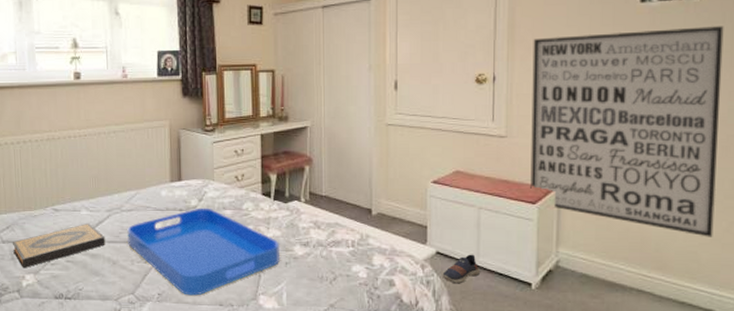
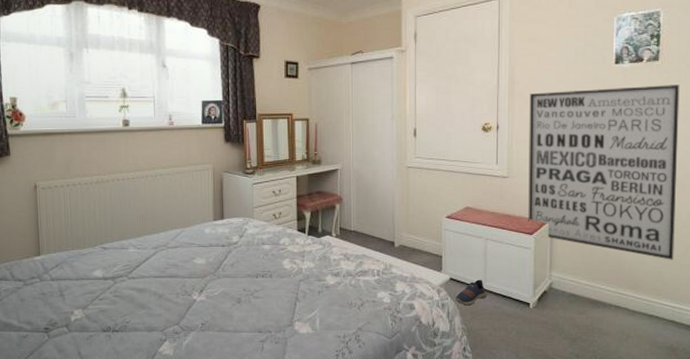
hardback book: present [12,224,105,269] -> none [61,260,152,304]
serving tray: present [127,208,281,296] -> none [173,243,314,324]

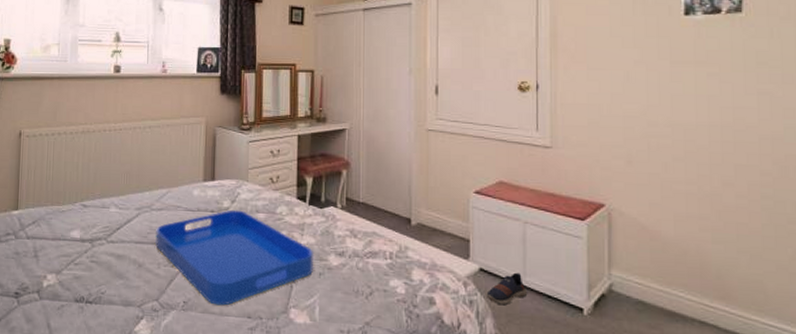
serving tray: none [173,243,314,324] -> present [155,210,314,306]
wall art: present [528,85,680,260] -> none [576,41,779,266]

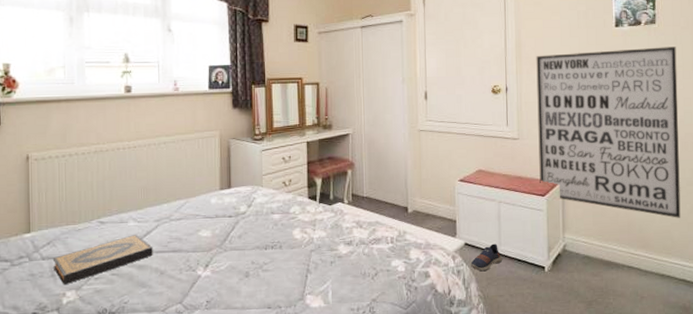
hardback book: none [36,222,133,268] -> present [52,235,153,285]
serving tray: present [155,210,314,306] -> none [176,213,326,301]
wall art: none [576,41,779,266] -> present [536,46,681,218]

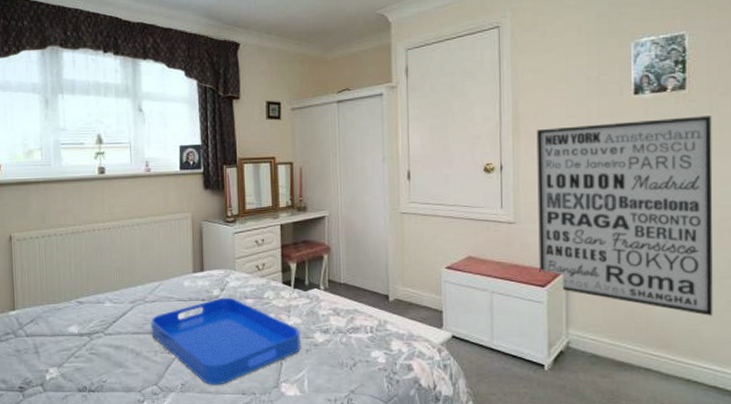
hardback book: present [52,235,153,285] -> none [36,315,129,362]
serving tray: none [176,213,326,301] -> present [151,297,302,385]
shoe: present [470,243,502,272] -> none [458,337,494,367]

